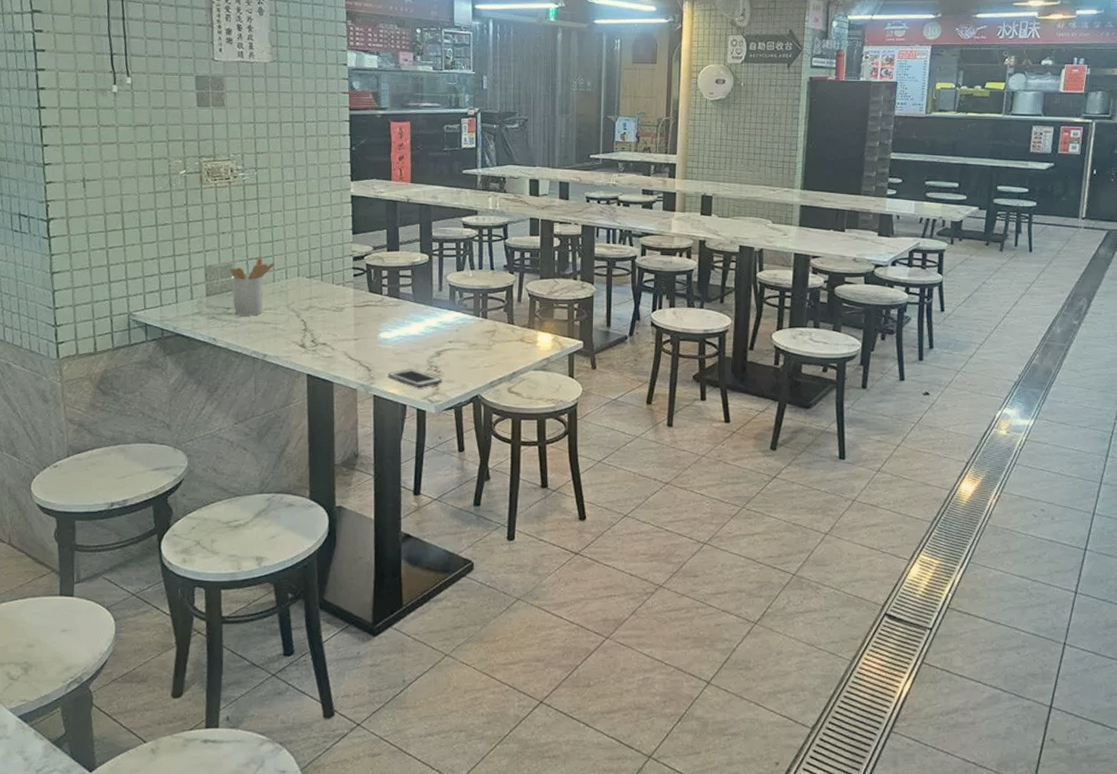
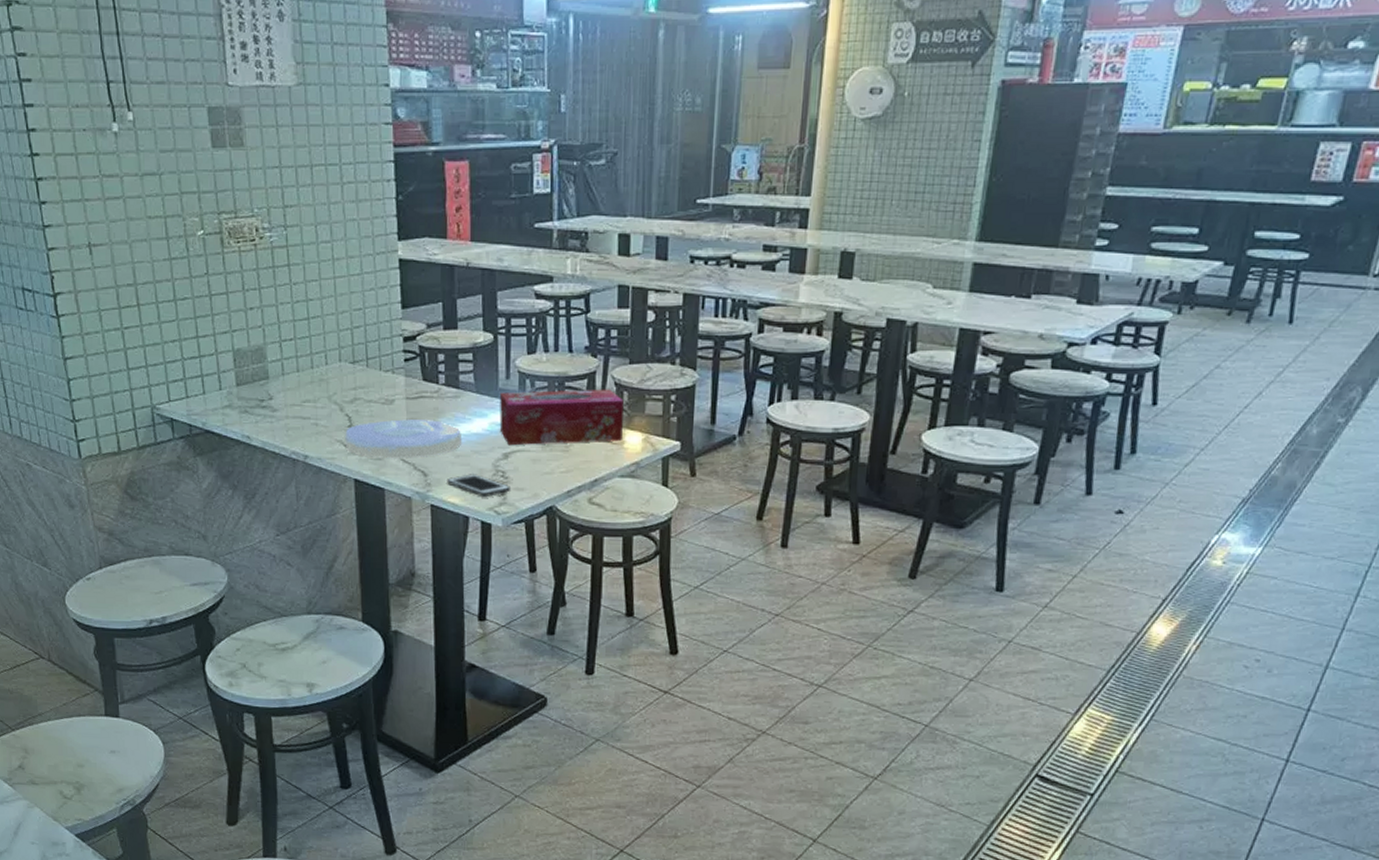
utensil holder: present [230,257,276,316] -> none [262,338,313,410]
plate: none [300,324,402,357] -> present [345,419,463,459]
tissue box: none [433,299,536,345] -> present [499,389,624,446]

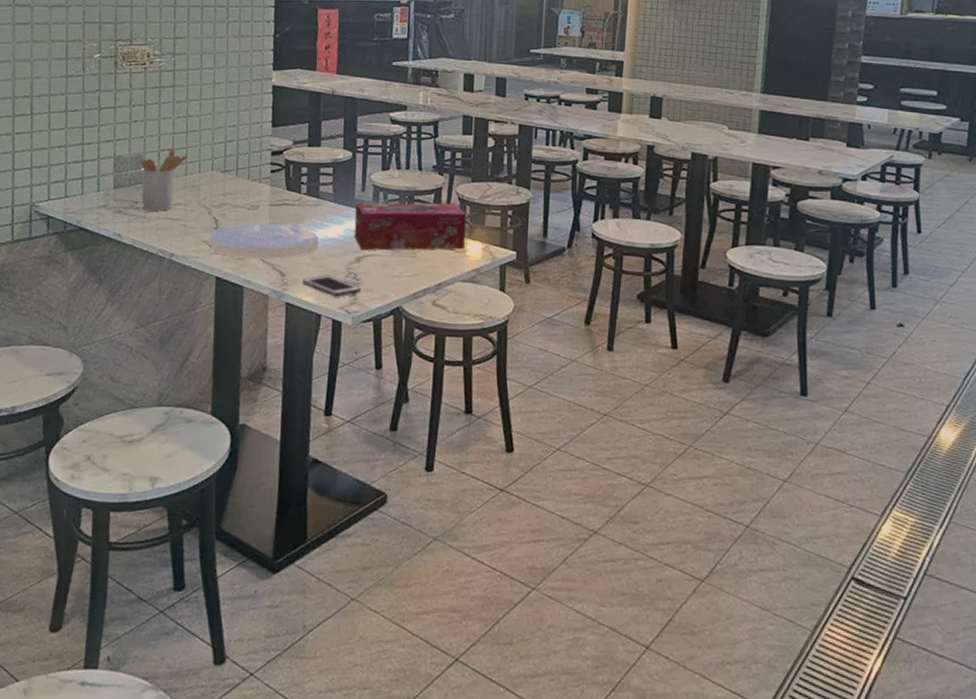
utensil holder: none [262,338,313,410] -> present [140,148,189,212]

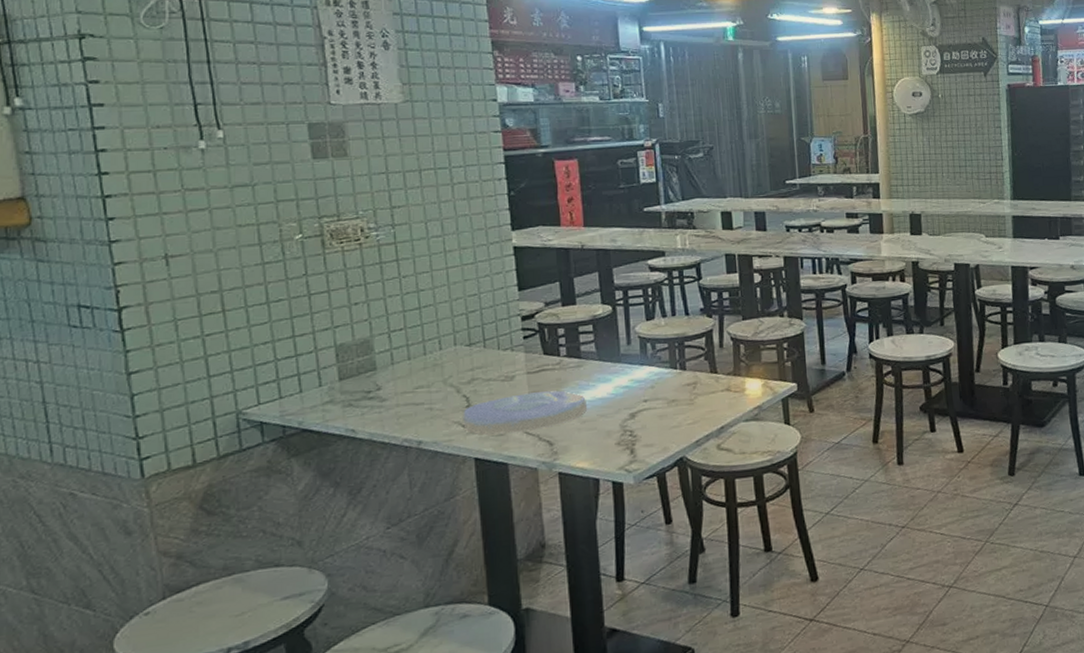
utensil holder: present [140,148,189,212] -> none [368,327,426,400]
cell phone: present [302,275,362,297] -> none [574,436,641,458]
tissue box: present [354,202,466,251] -> none [623,343,743,406]

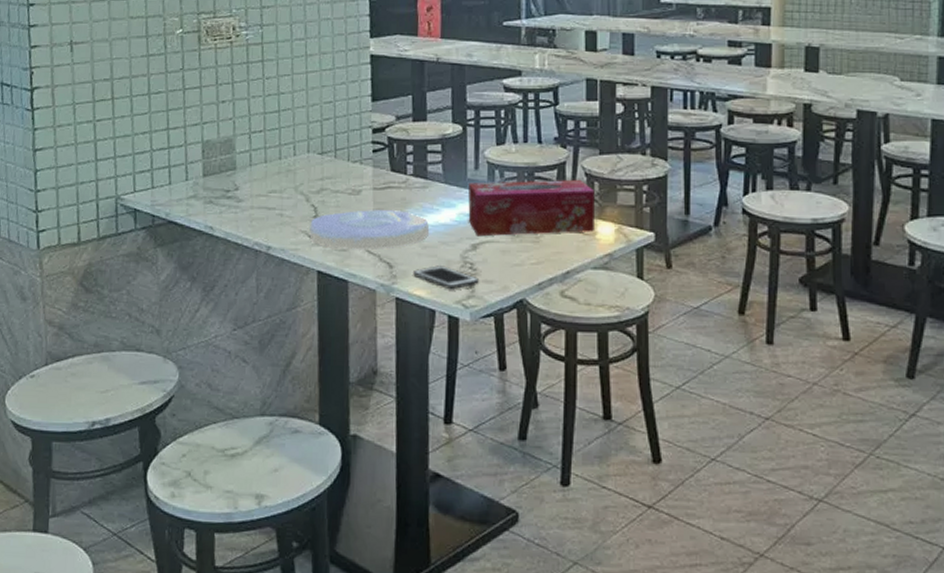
cell phone: none [574,436,641,458] -> present [413,265,480,290]
tissue box: none [623,343,743,406] -> present [468,179,595,237]

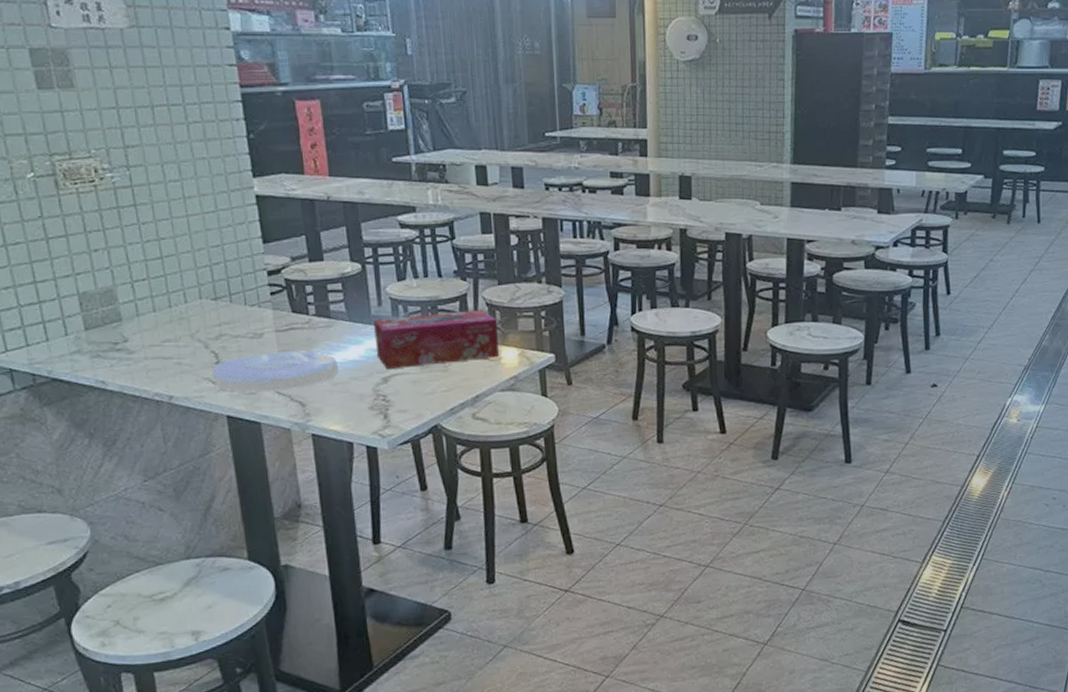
cell phone: present [413,265,480,290] -> none [326,400,394,423]

